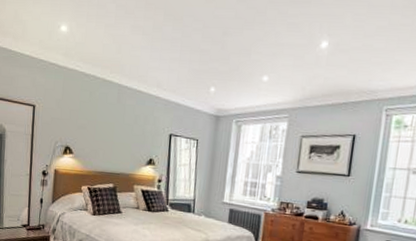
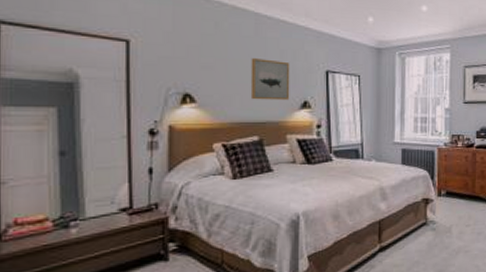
wall art: none [110,121,142,157] -> present [250,58,290,101]

